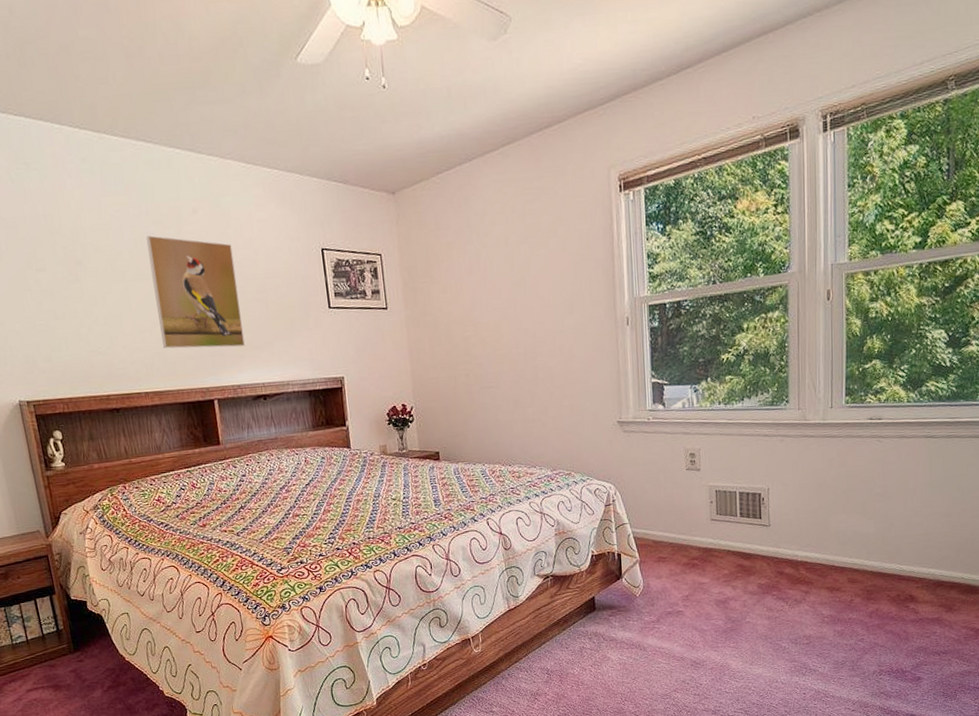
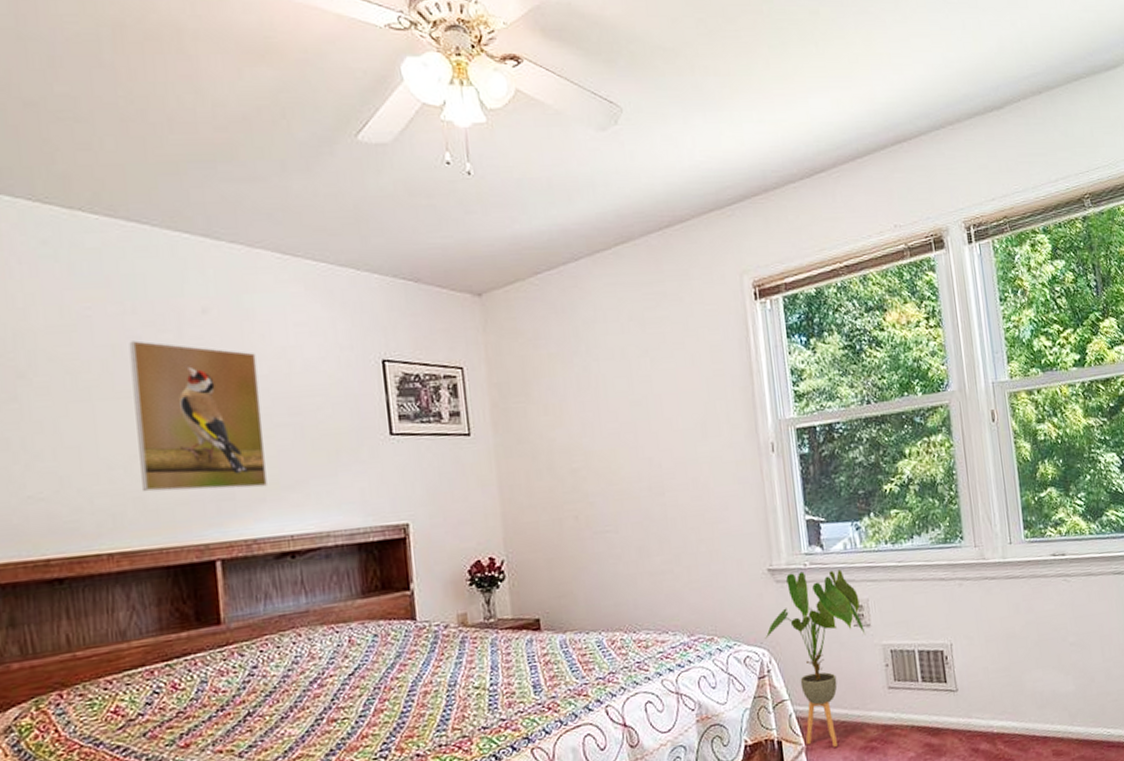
house plant: none [612,424,696,561] -> present [765,569,866,747]

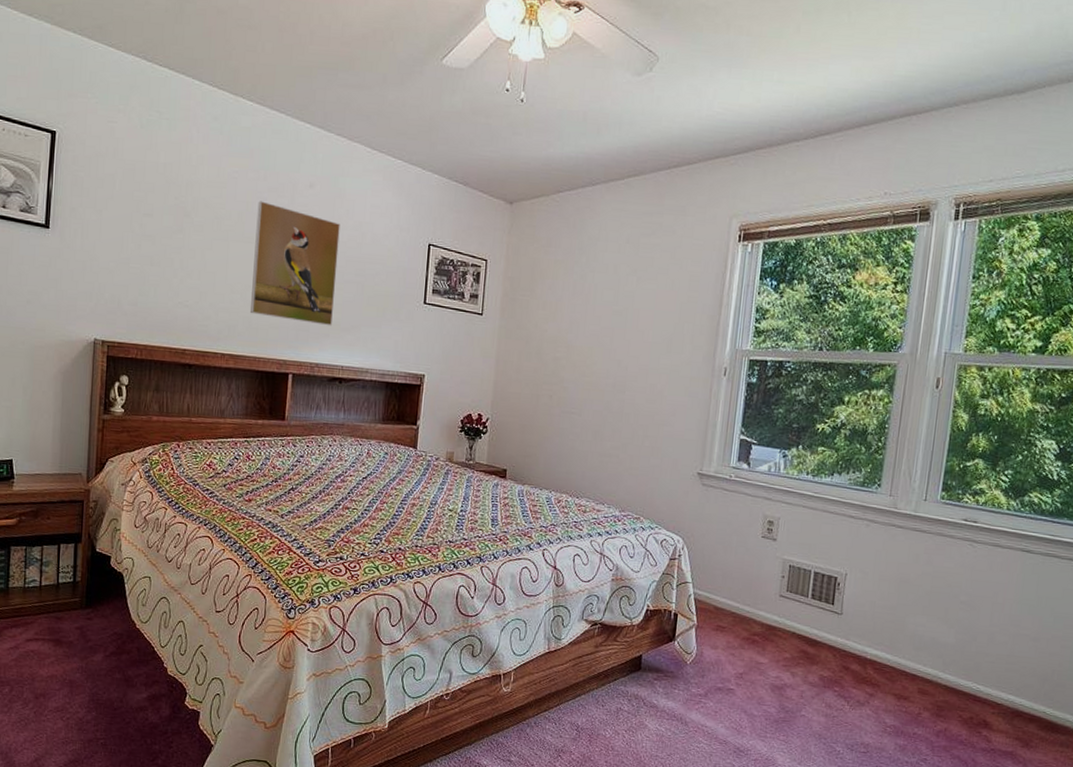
house plant: present [765,569,866,747] -> none [683,480,772,631]

